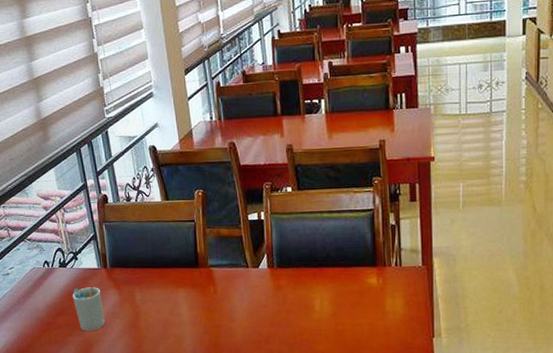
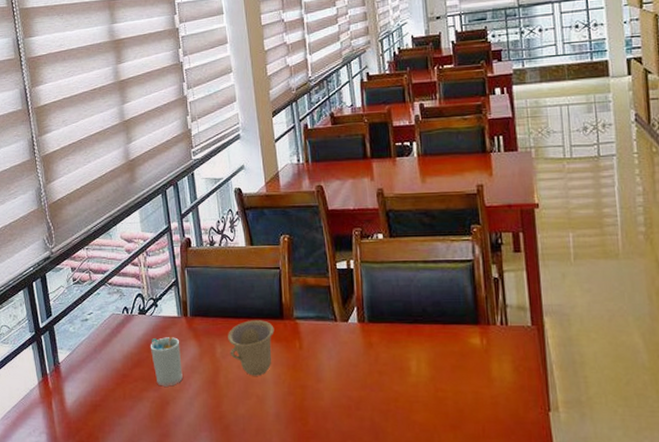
cup: none [146,269,191,319] -> present [228,320,274,376]

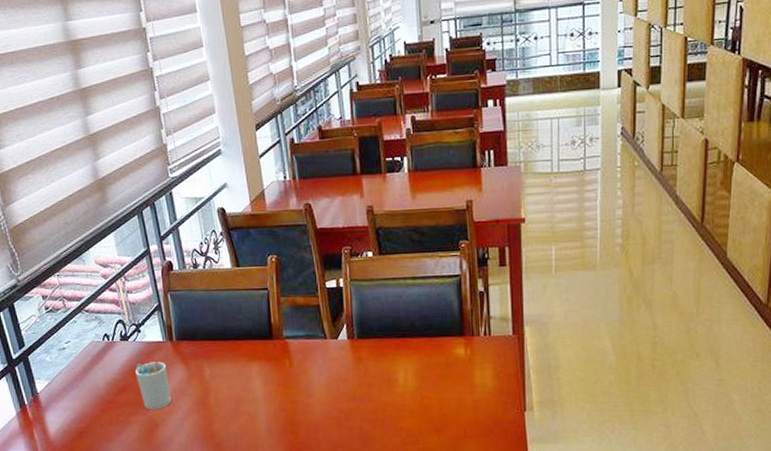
cup: present [228,320,274,376] -> none [216,341,264,395]

